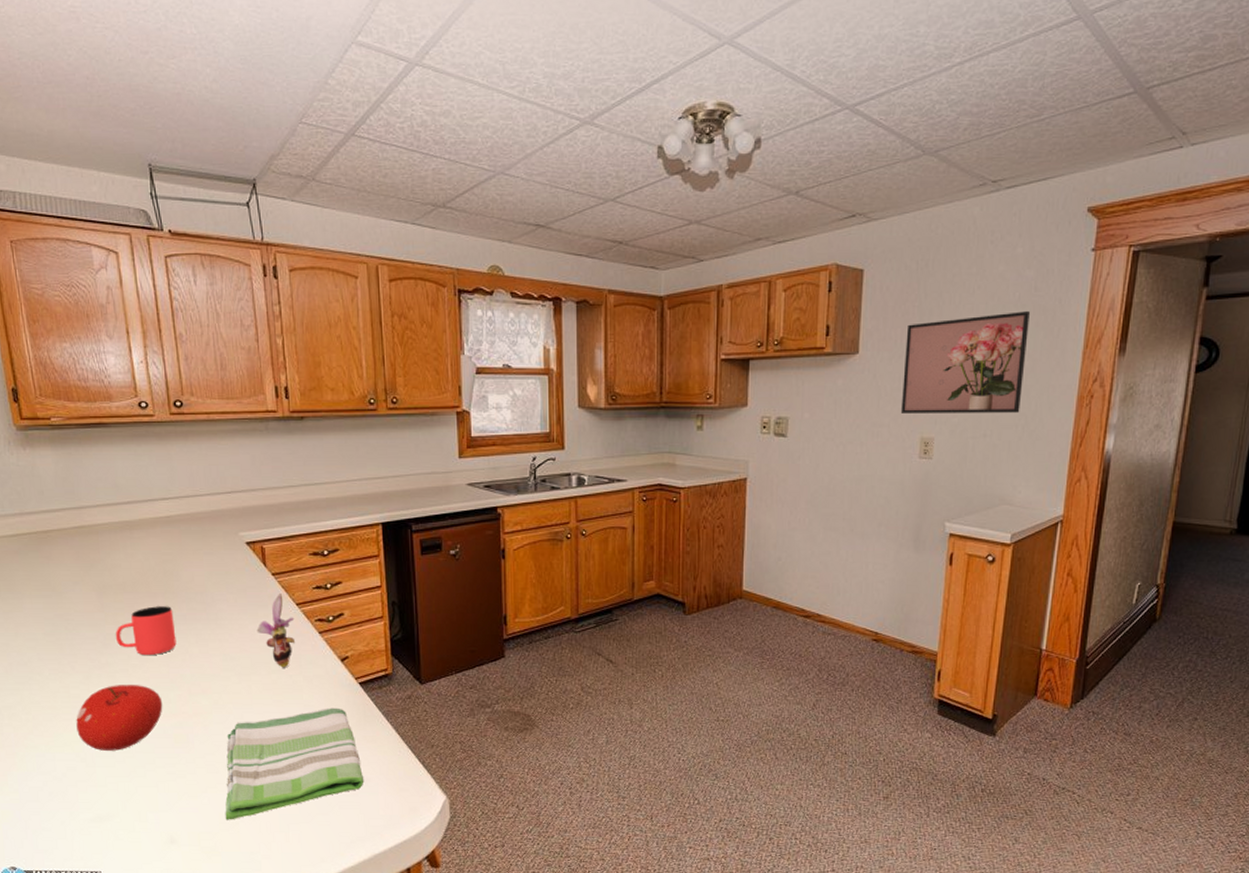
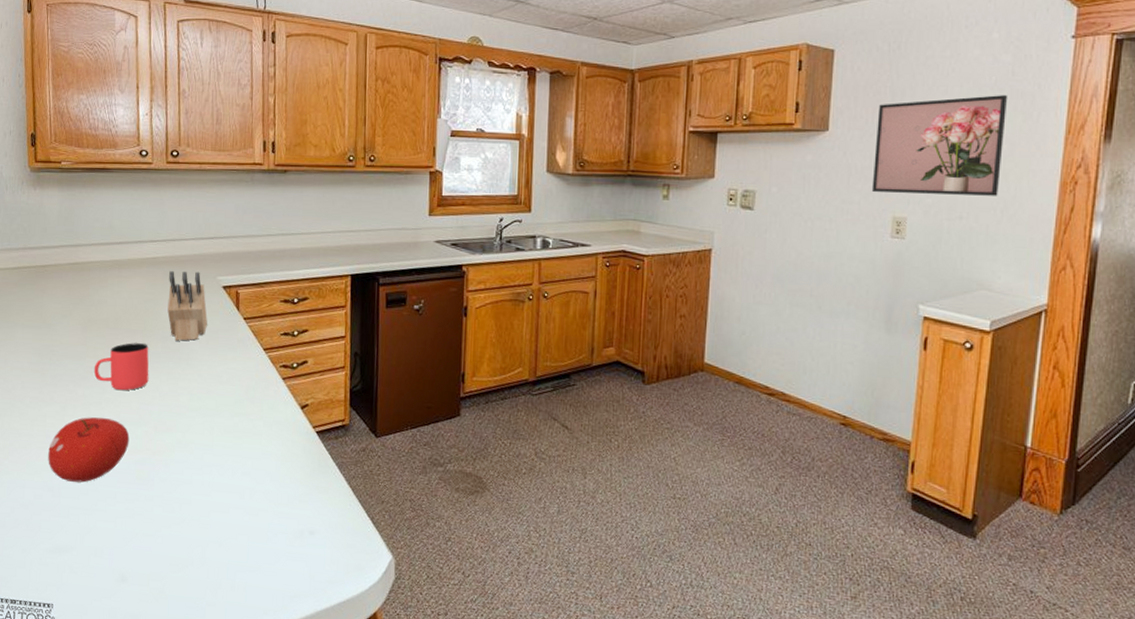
knife block: none [186,528,234,601] -> present [167,271,208,341]
dish towel: present [225,707,364,820] -> none [176,454,313,563]
flower: present [256,594,296,668] -> none [224,338,261,412]

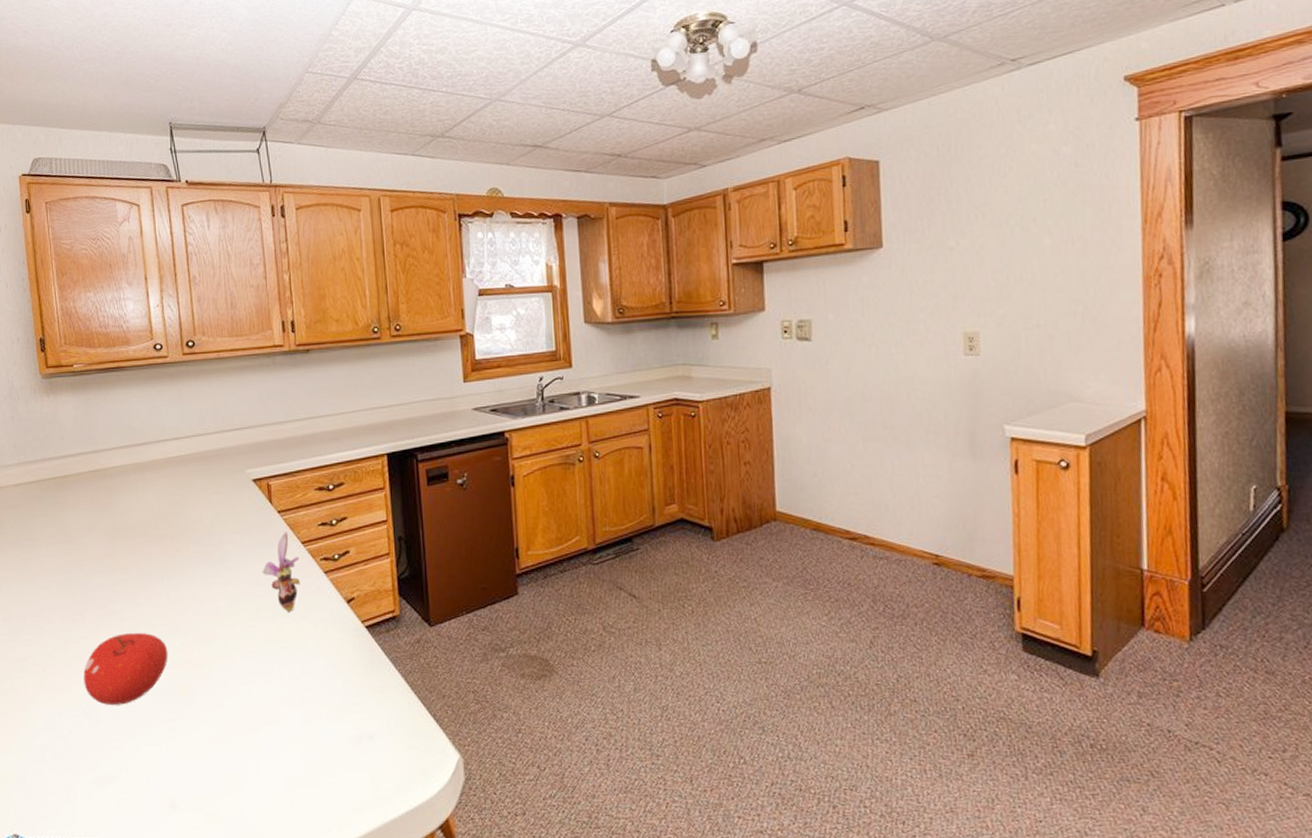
cup: present [93,343,149,391] -> none [124,549,183,602]
knife block: present [167,271,208,341] -> none [195,466,240,543]
flower: none [224,338,261,412] -> present [262,532,301,612]
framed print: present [871,95,1008,196] -> none [934,189,1076,308]

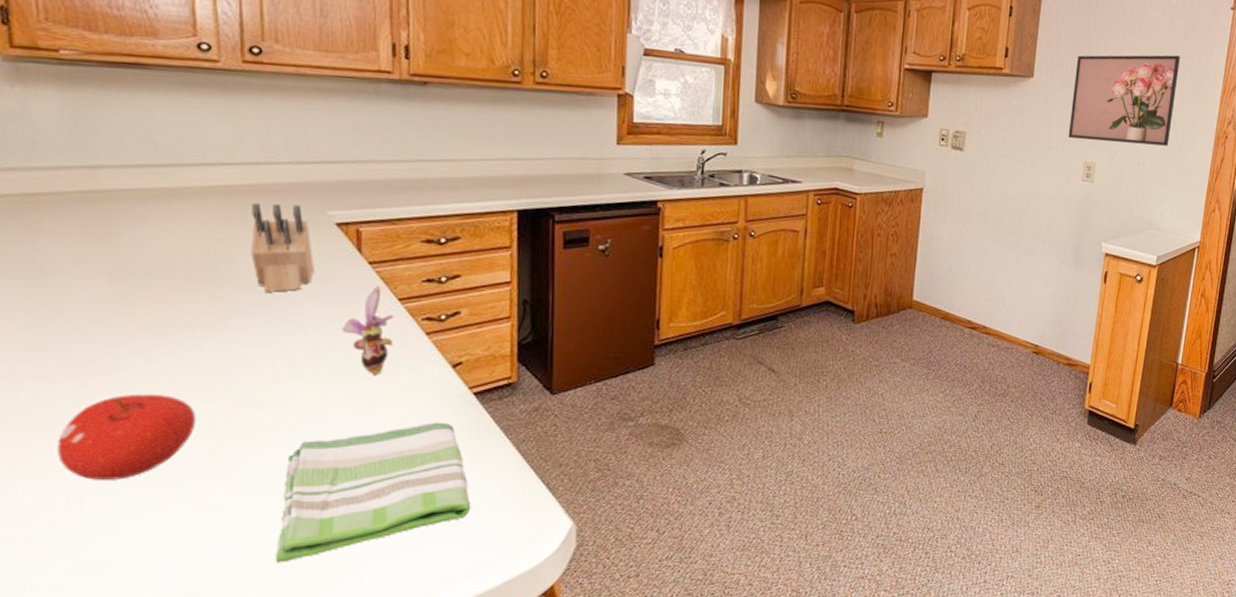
knife block: none [195,466,240,543] -> present [251,203,314,292]
dish towel: none [228,654,372,783] -> present [275,422,471,563]
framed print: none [934,189,1076,308] -> present [1068,55,1181,146]

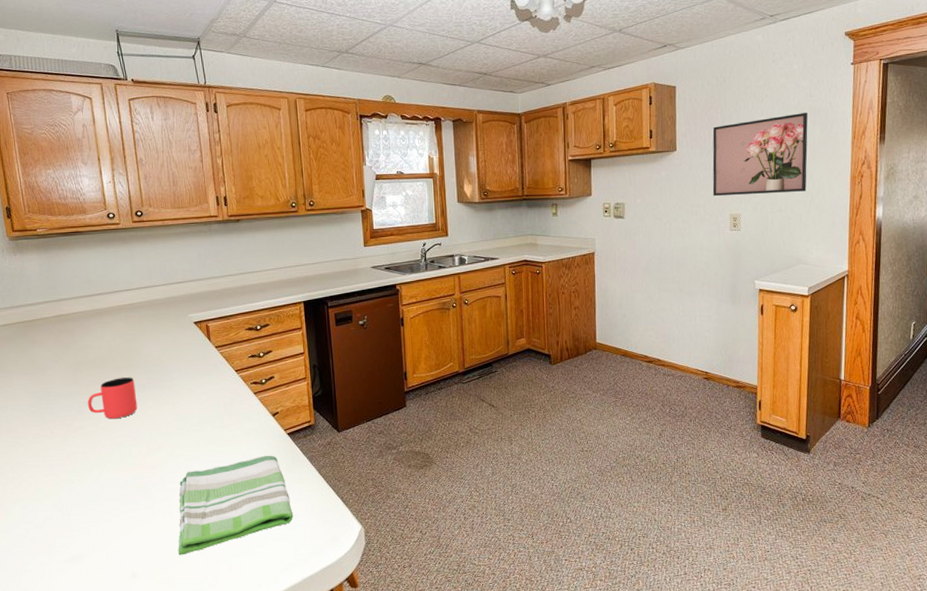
fruit: present [58,395,196,480] -> none [54,444,126,501]
cup: none [131,296,225,358] -> present [87,377,138,419]
knife block: present [251,203,314,292] -> none [145,312,184,372]
flower: present [341,286,395,375] -> none [203,363,235,424]

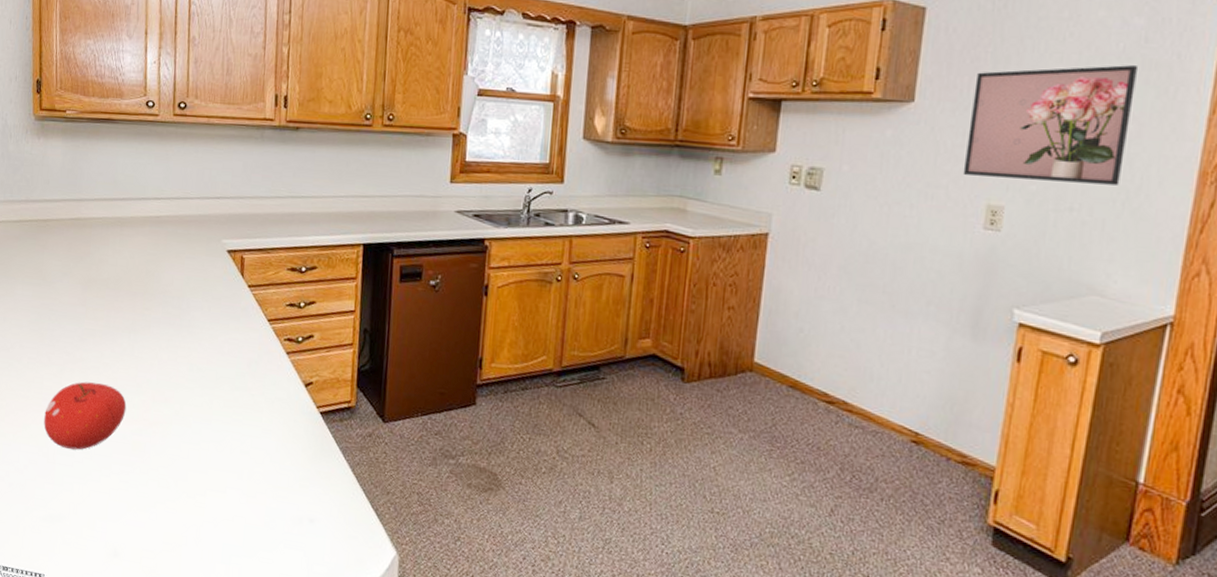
fruit: none [54,444,126,501] -> present [44,381,127,450]
cup: present [87,377,138,419] -> none [92,306,149,356]
dish towel: present [178,455,294,555] -> none [169,434,313,542]

